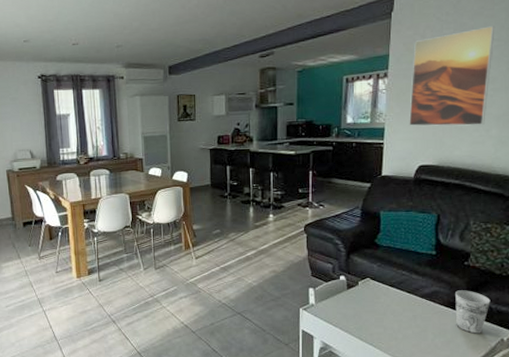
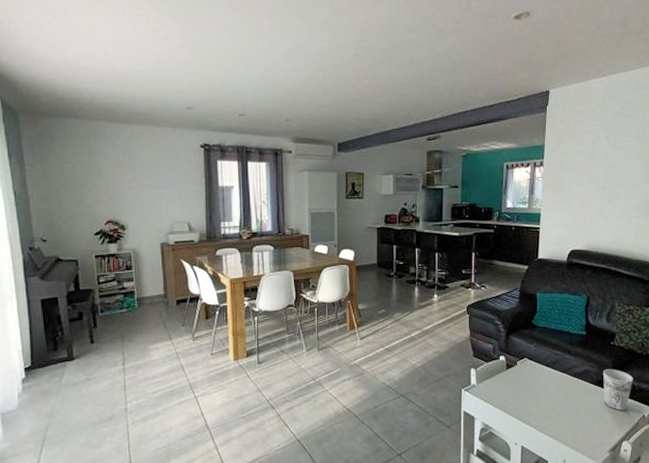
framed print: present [409,26,495,126] -> none [562,125,634,214]

